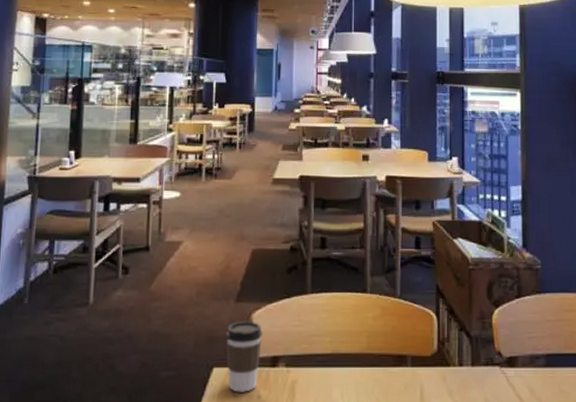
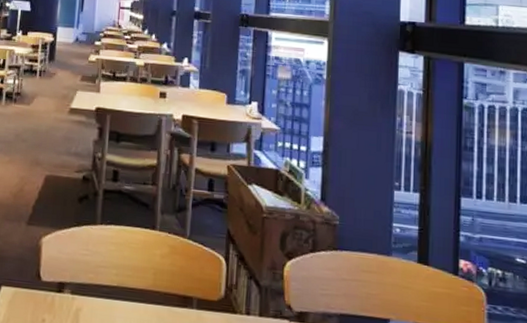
coffee cup: present [225,321,263,392] -> none [14,244,51,314]

